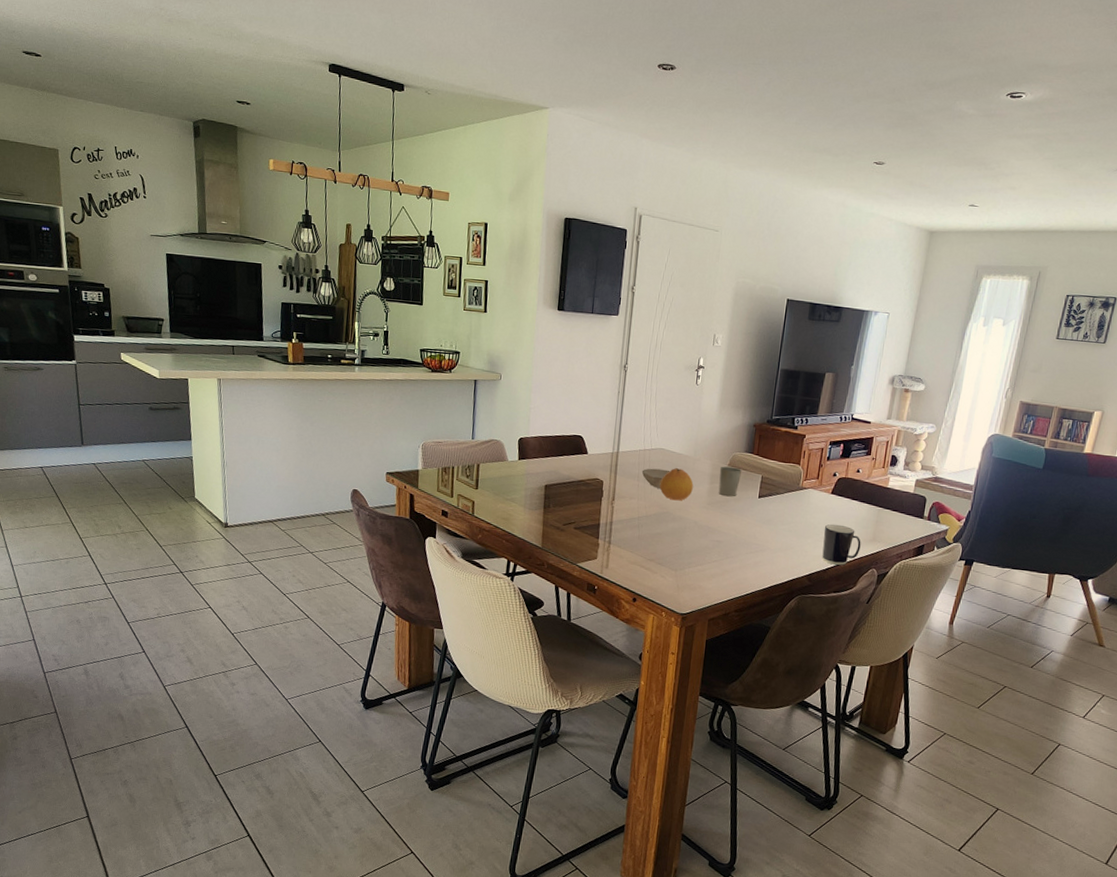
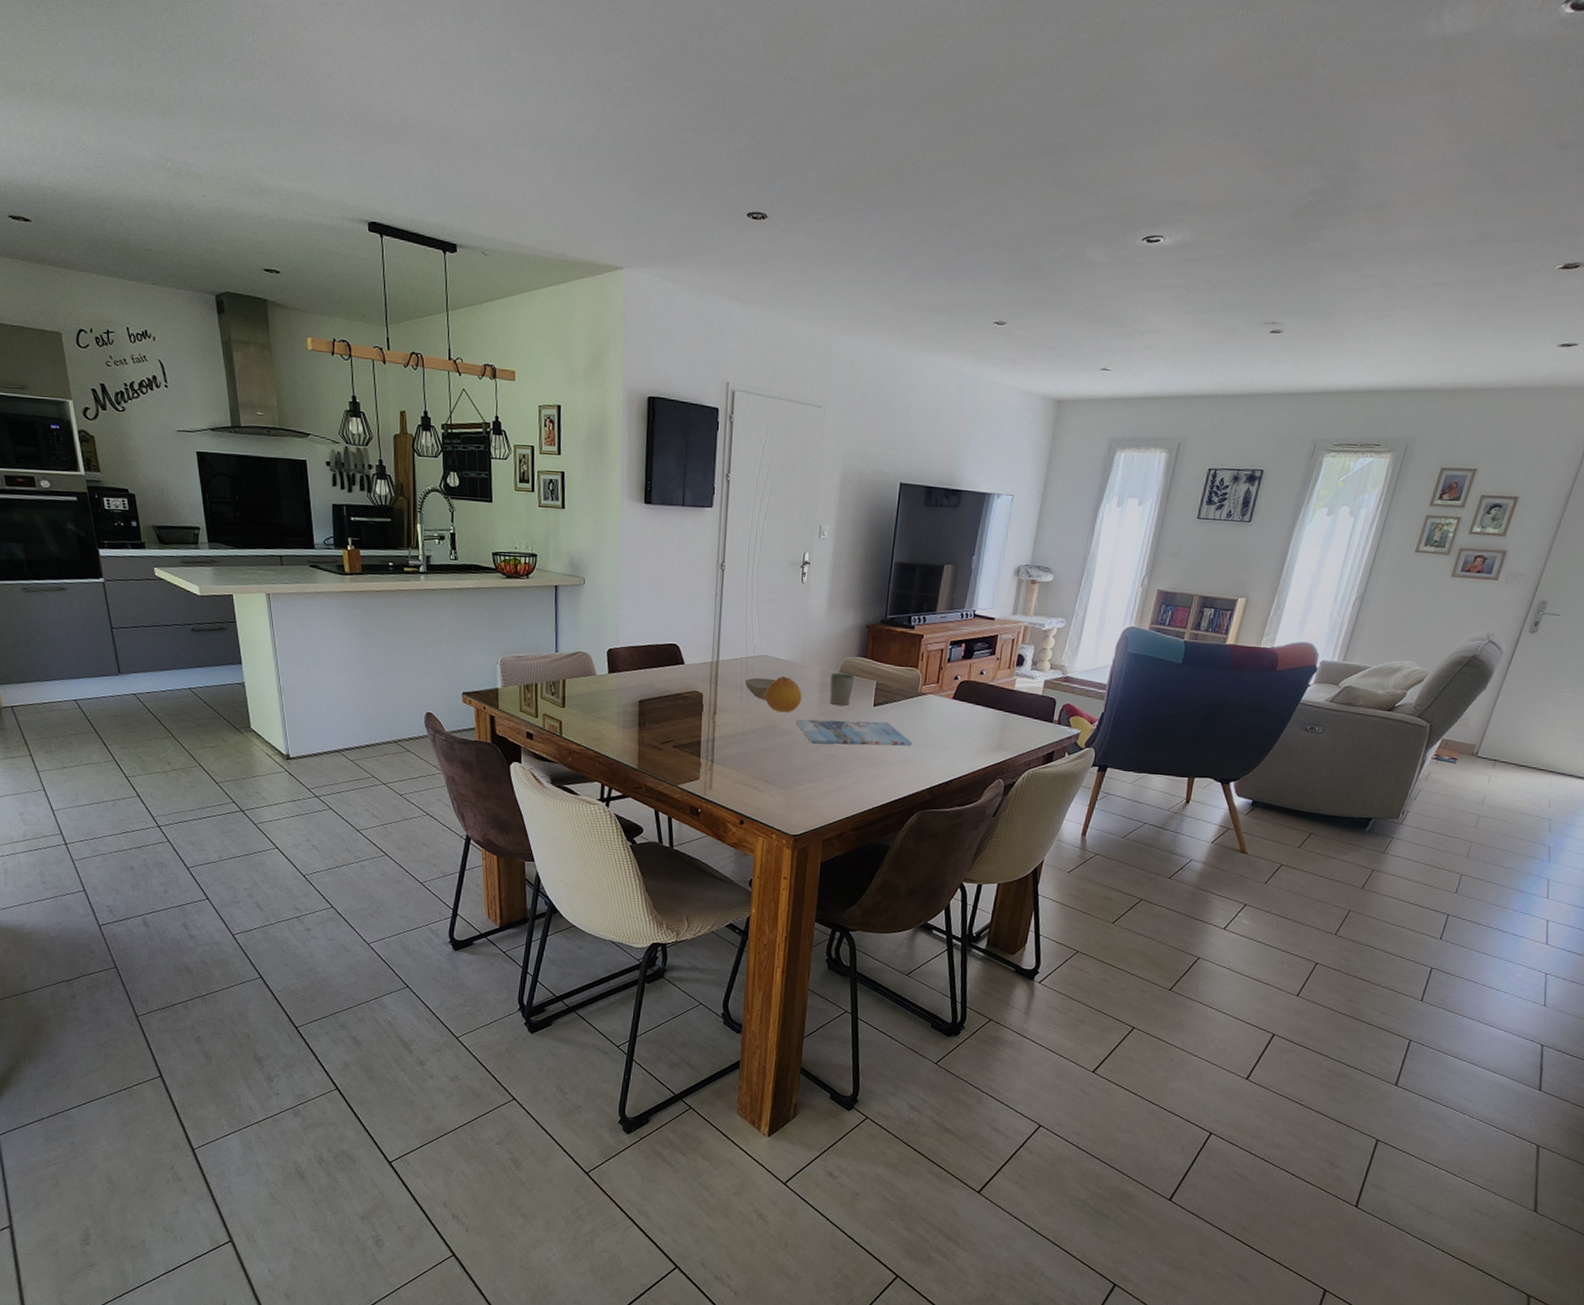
magazine: none [687,507,793,536] -> present [796,719,912,746]
mug: present [822,524,861,565] -> none [944,732,986,777]

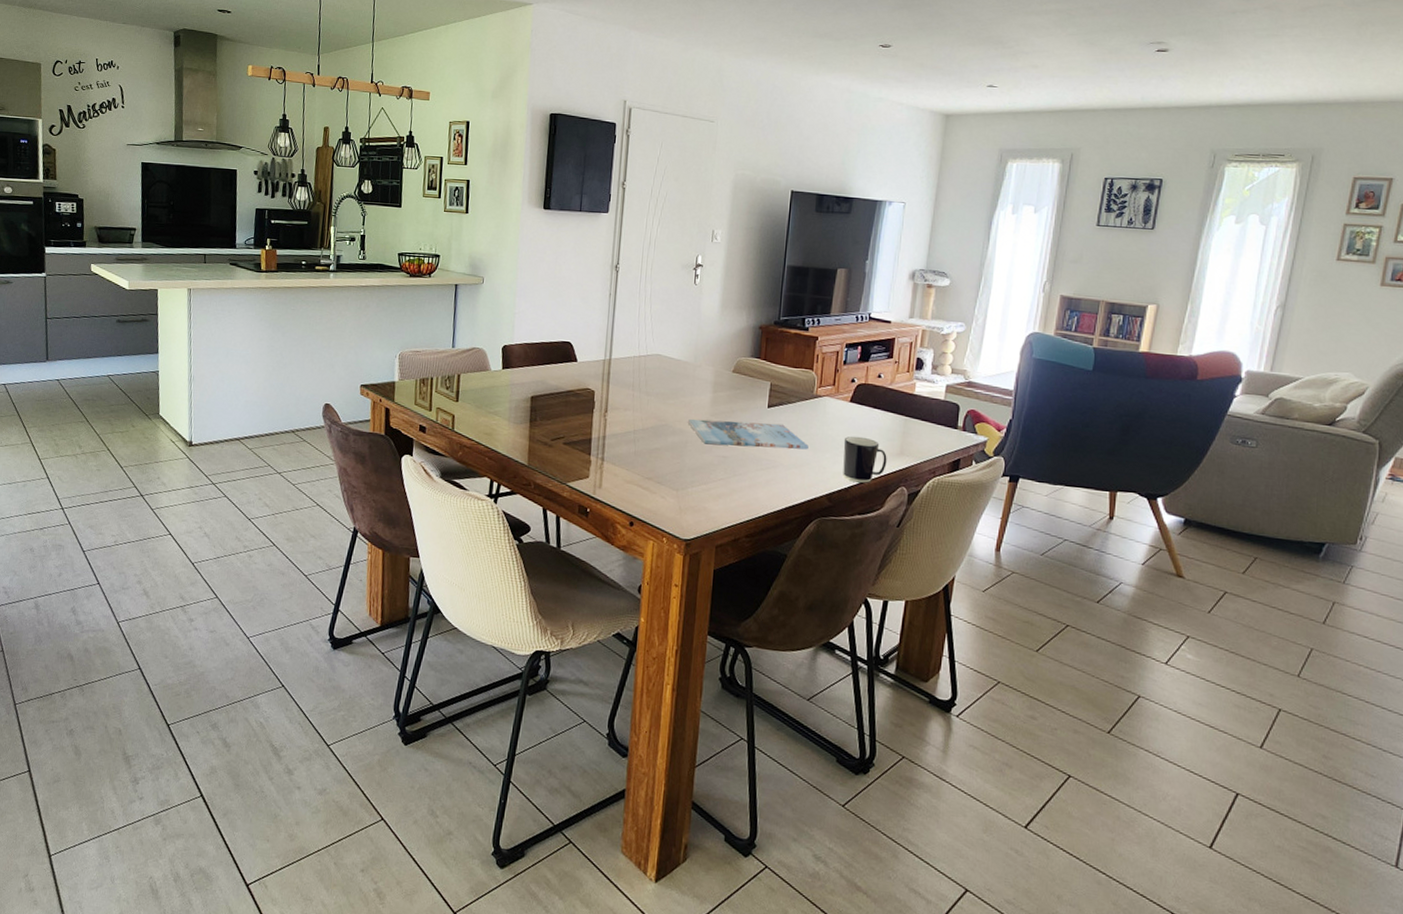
bowl: present [744,677,776,700] -> none [636,376,669,399]
fruit: present [765,676,802,713] -> none [657,376,694,412]
cup: present [829,672,854,706] -> none [722,373,748,407]
mug: none [944,732,986,777] -> present [843,436,887,483]

